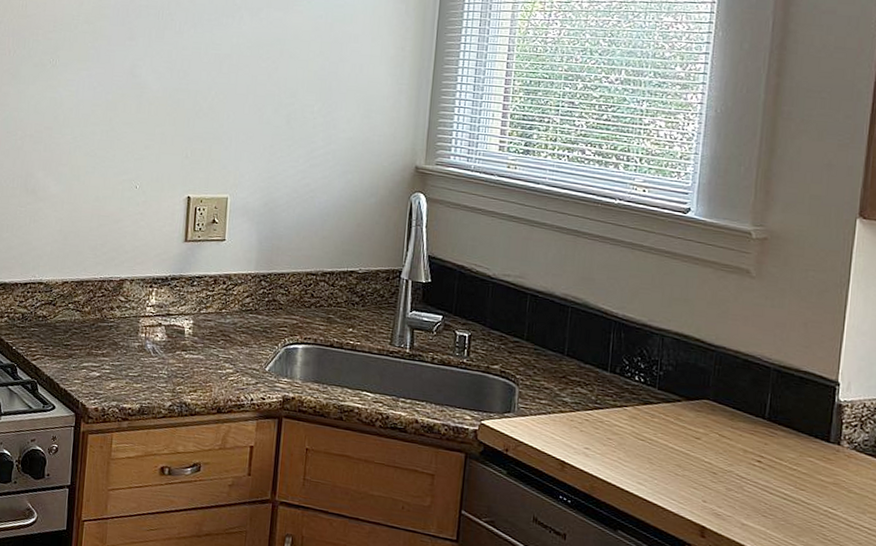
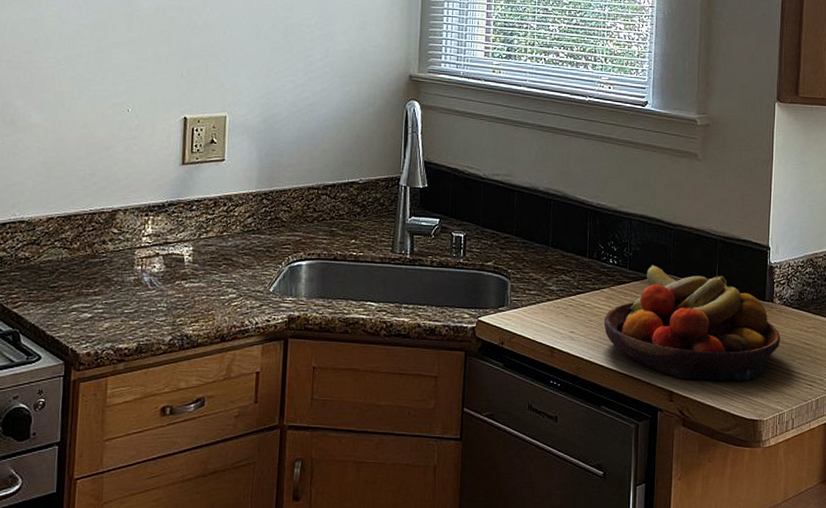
fruit bowl: none [624,387,848,529] -> present [603,265,781,381]

